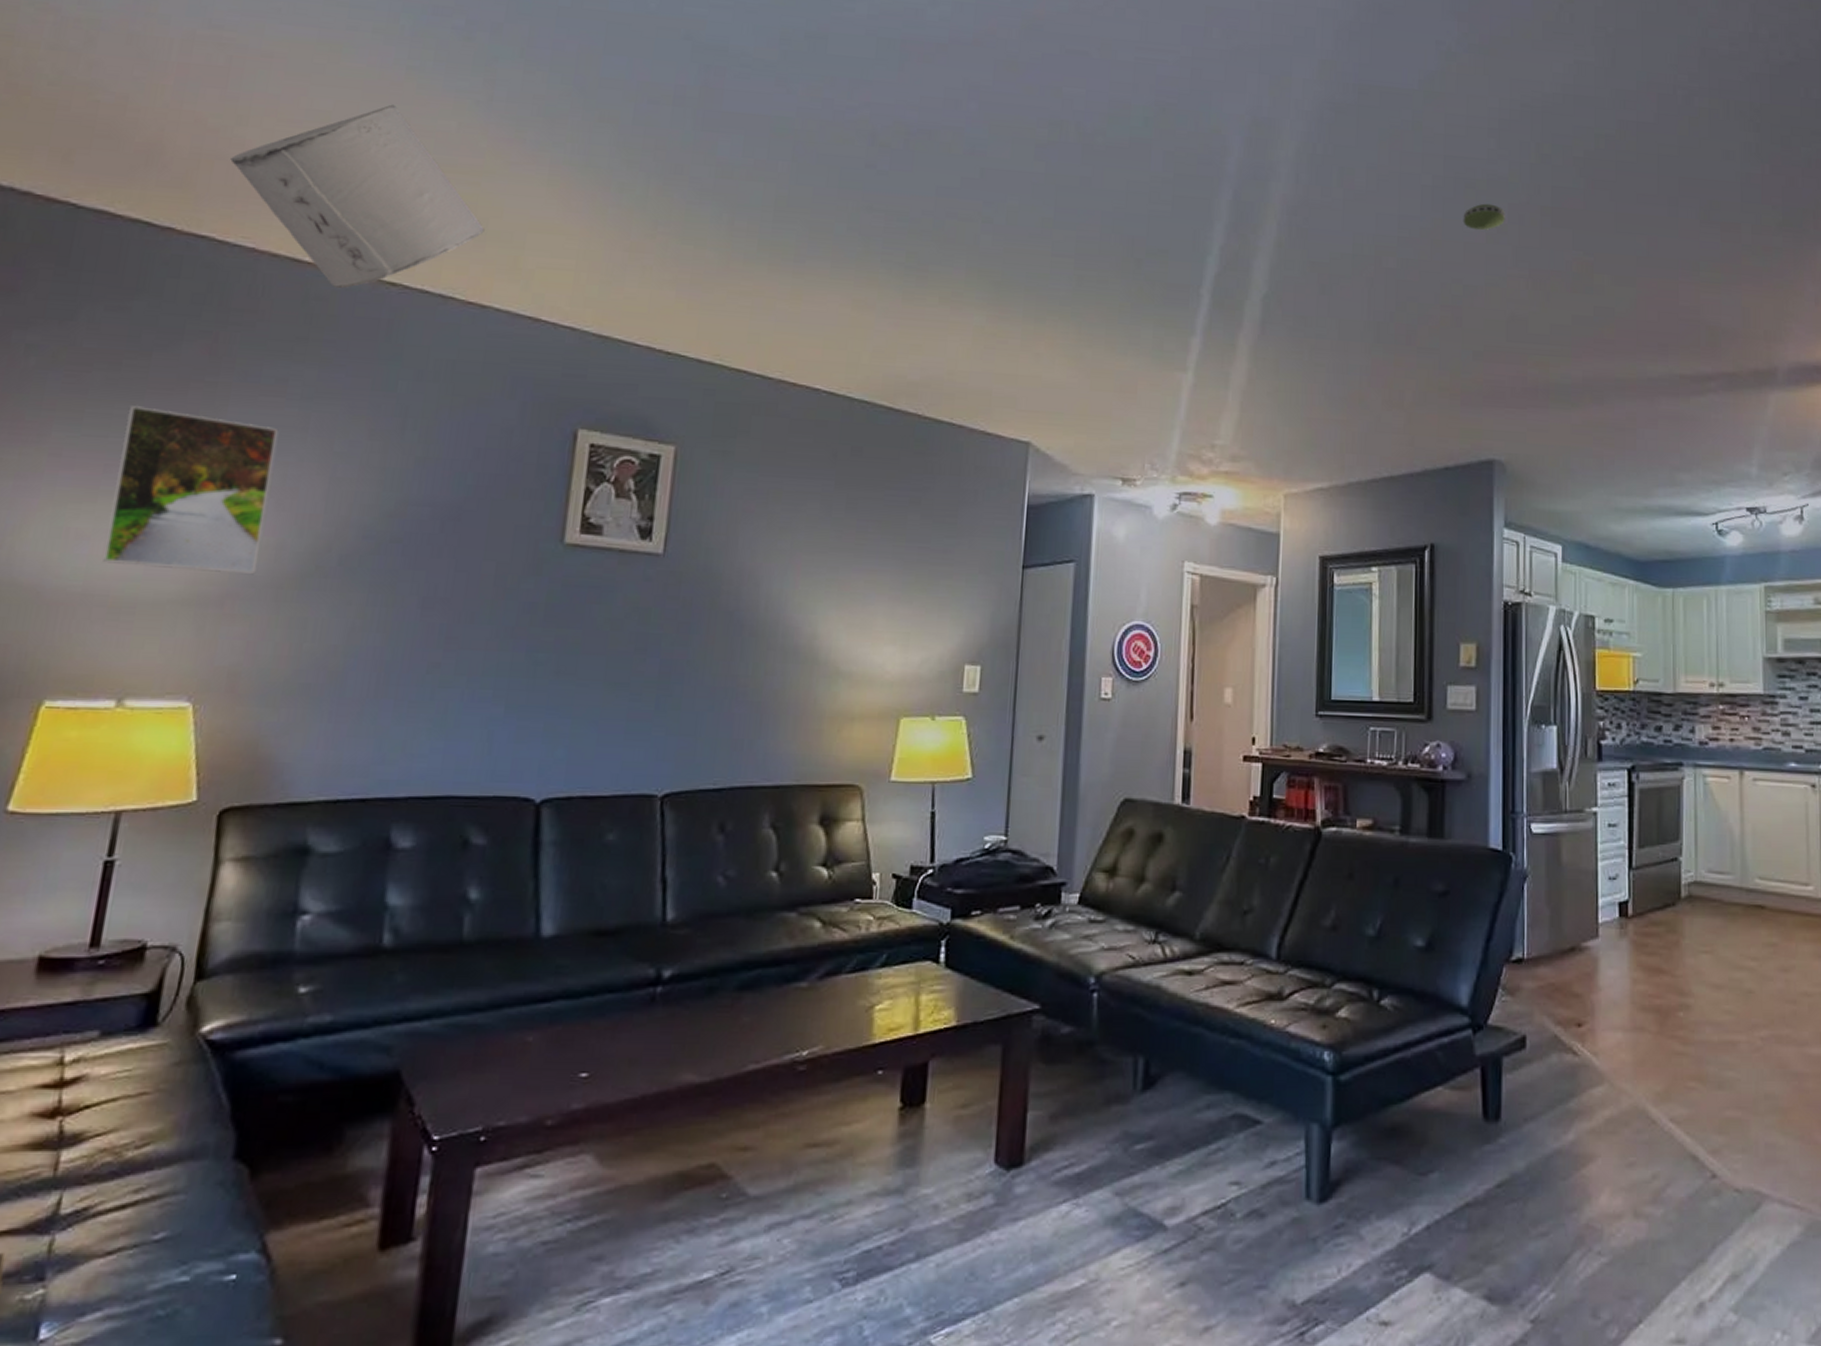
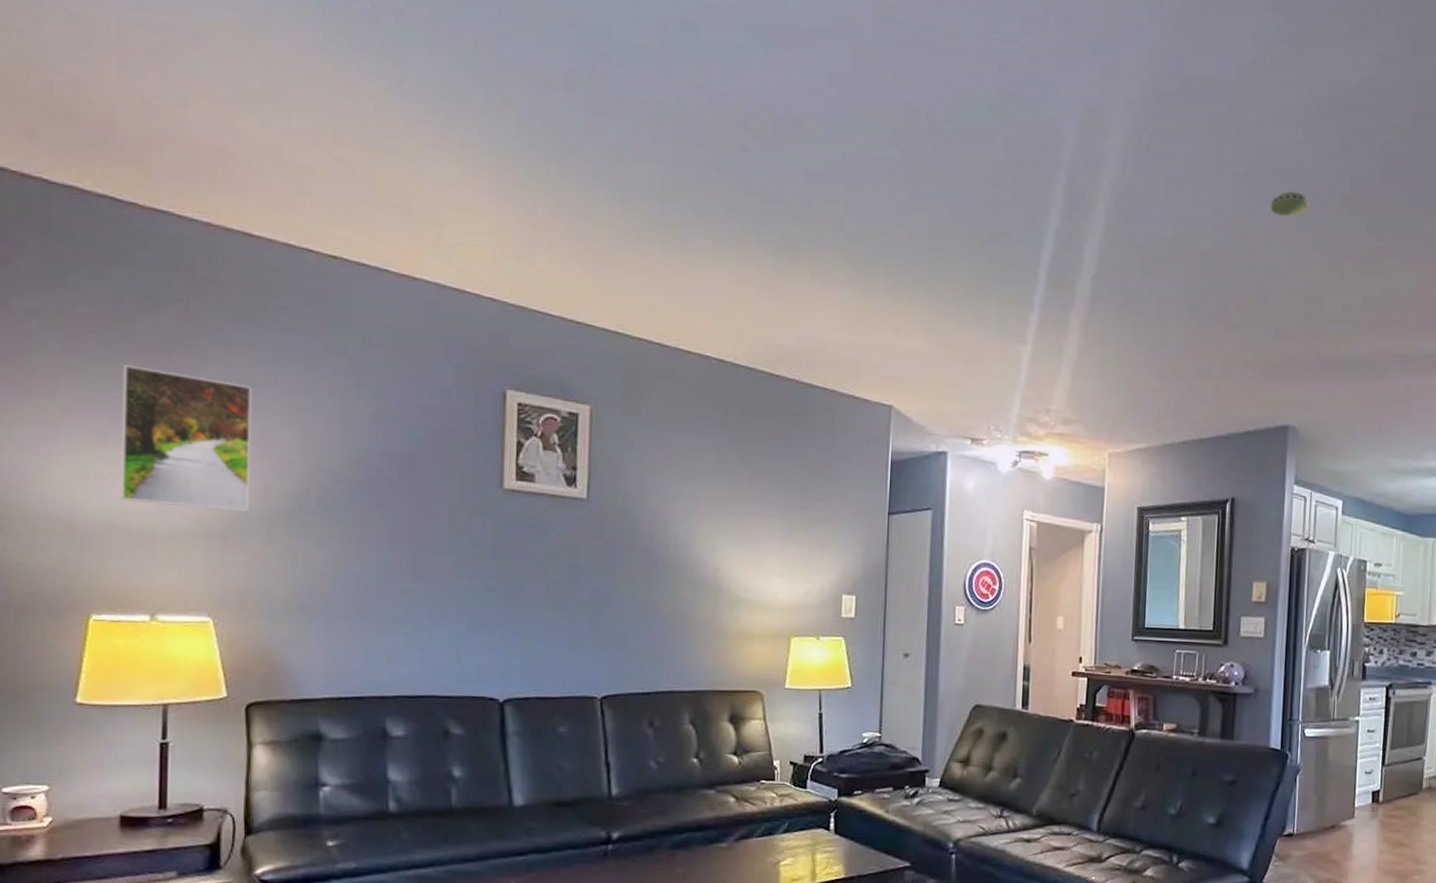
toilet paper roll: present [230,104,485,289] -> none [177,87,409,261]

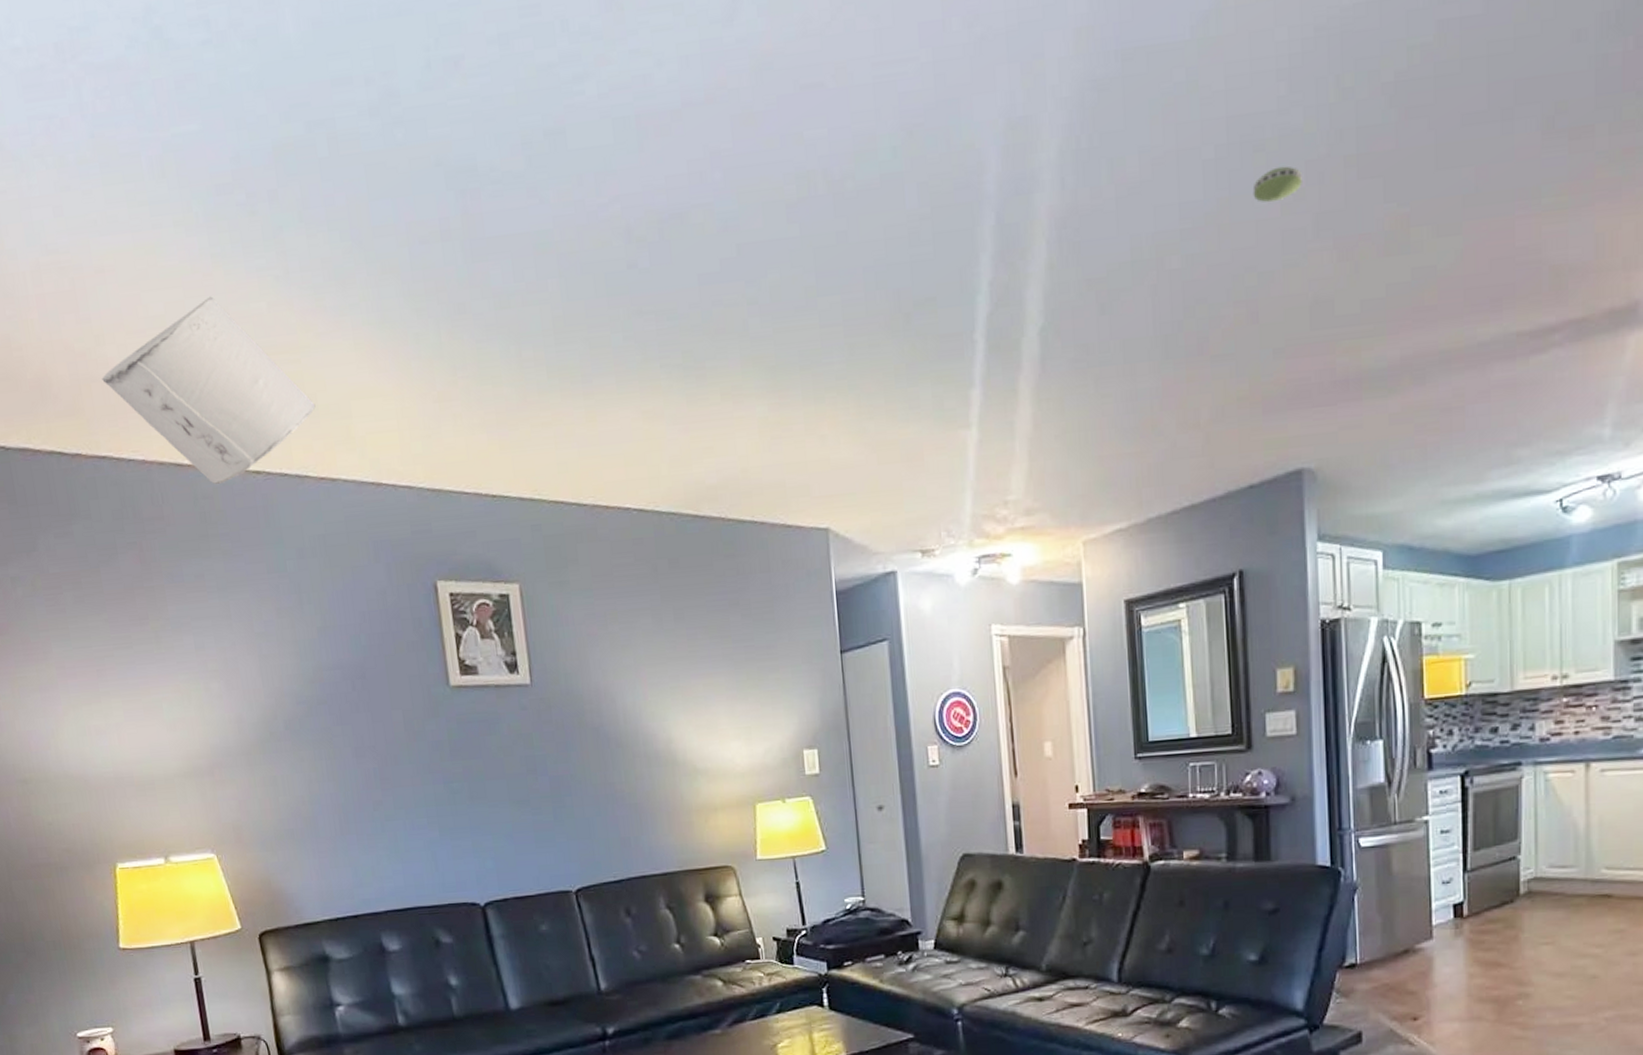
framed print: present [120,365,253,513] -> none [99,617,229,751]
toilet paper roll: none [177,87,409,261] -> present [102,296,316,485]

